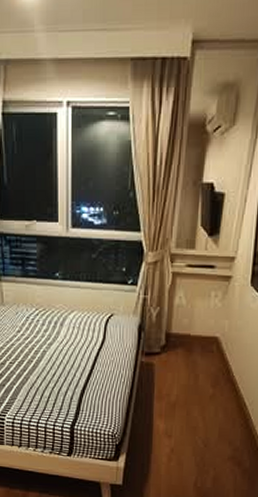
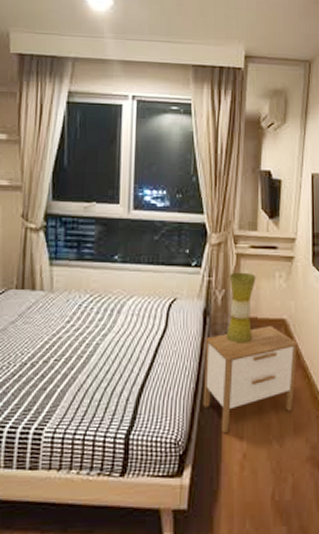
nightstand: none [136,343,229,432] -> present [203,326,298,434]
table lamp: none [159,290,191,357] -> present [226,272,256,343]

